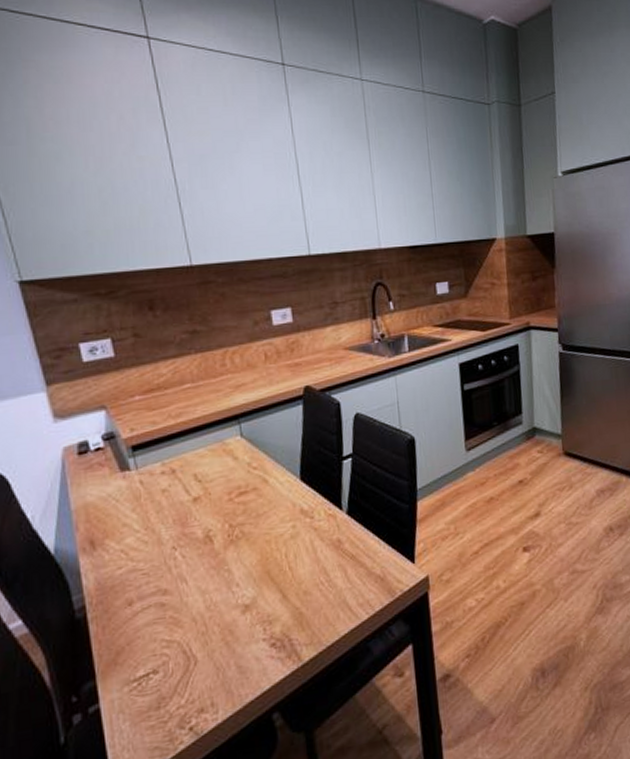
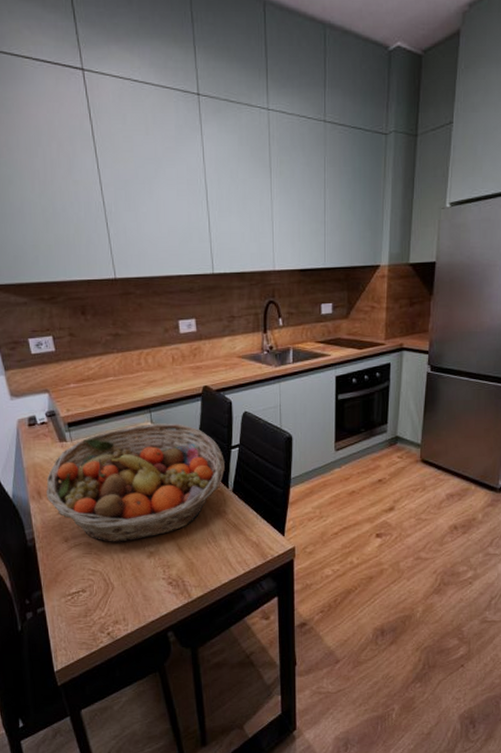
fruit basket: none [101,434,336,600] -> present [46,423,225,543]

